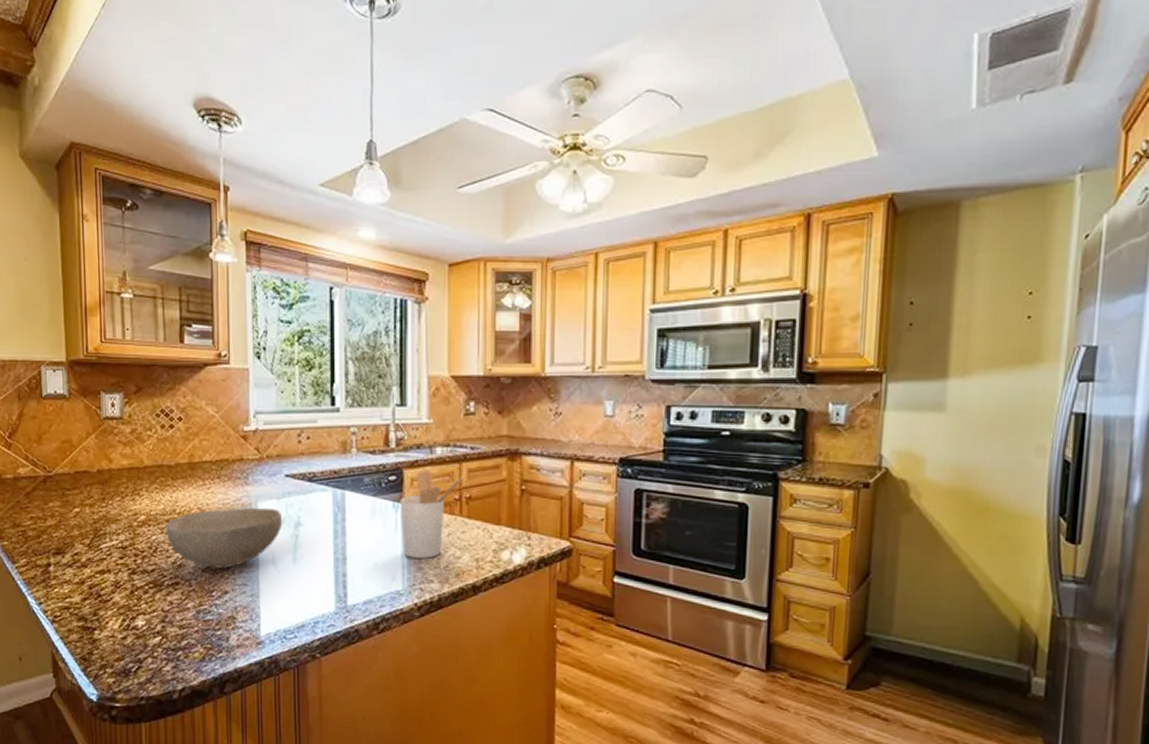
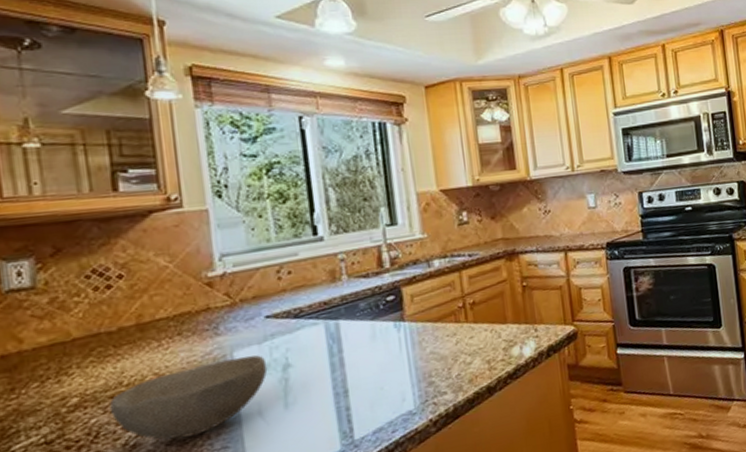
utensil holder: present [400,469,466,558] -> none [401,283,468,375]

